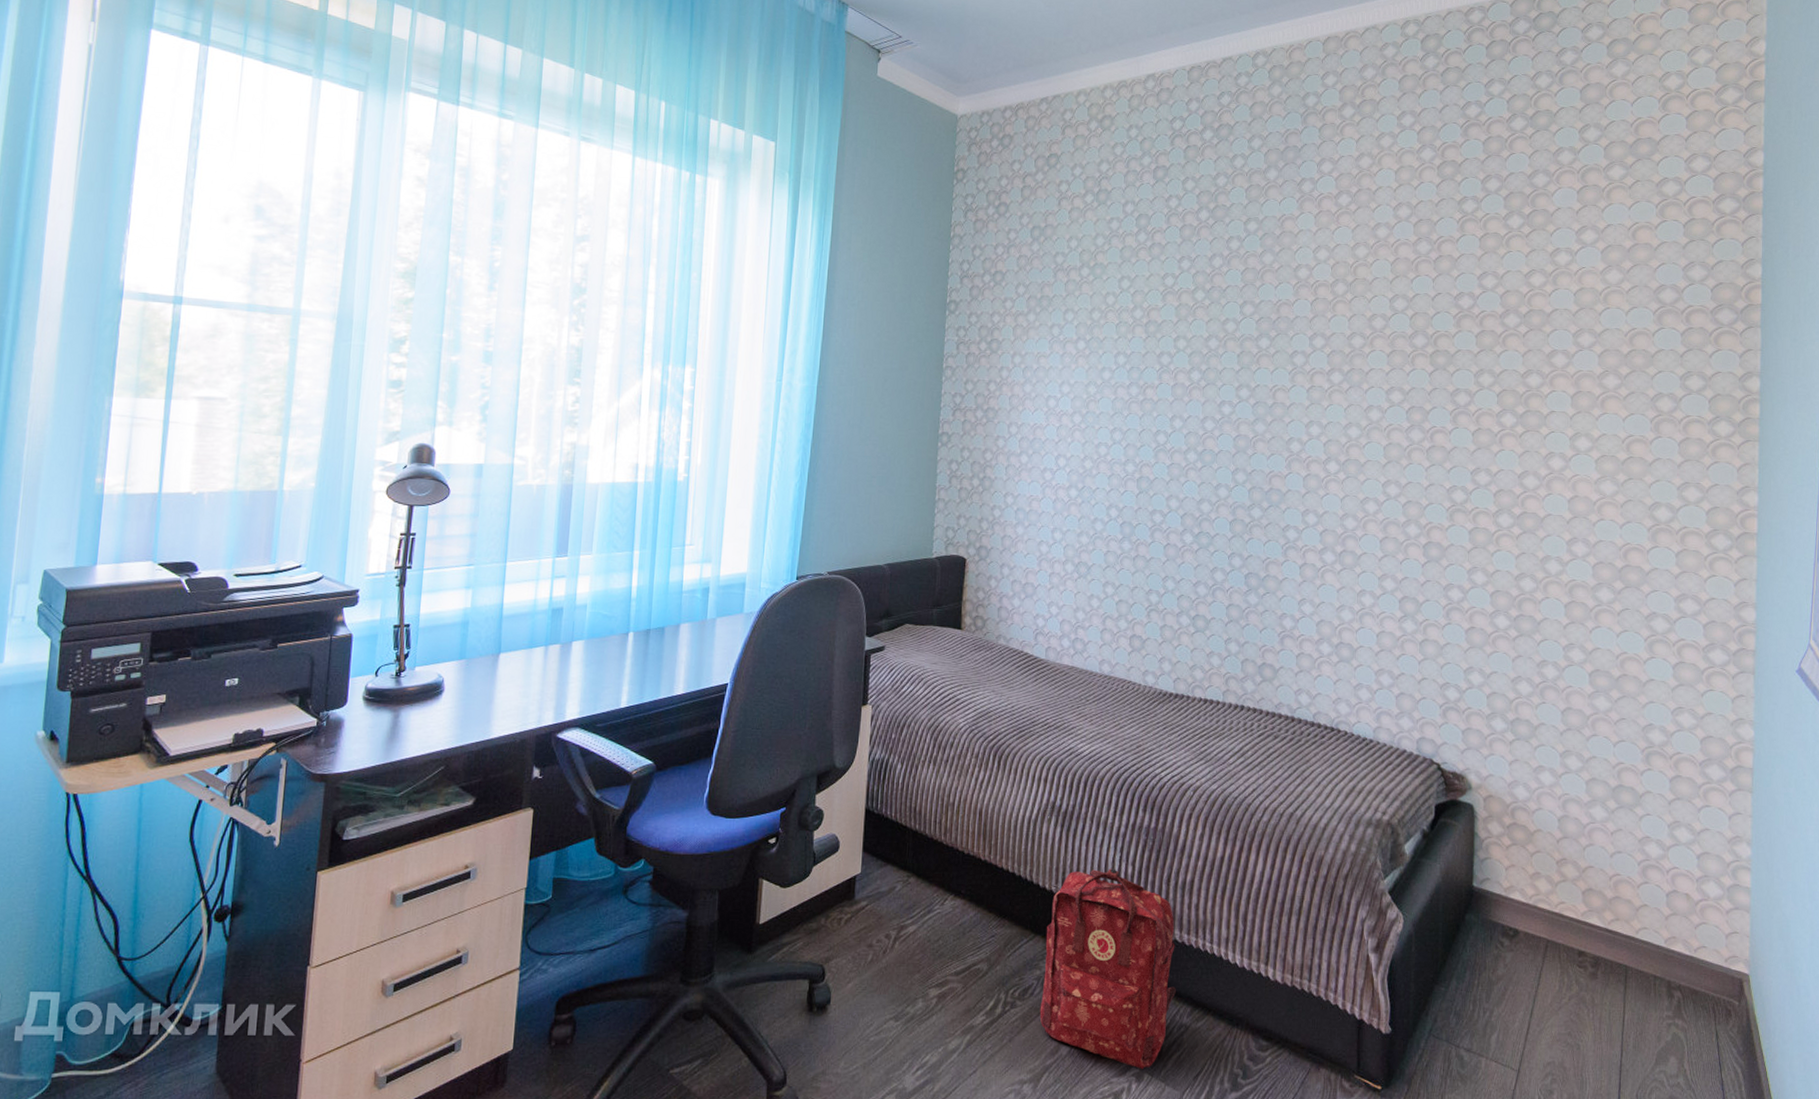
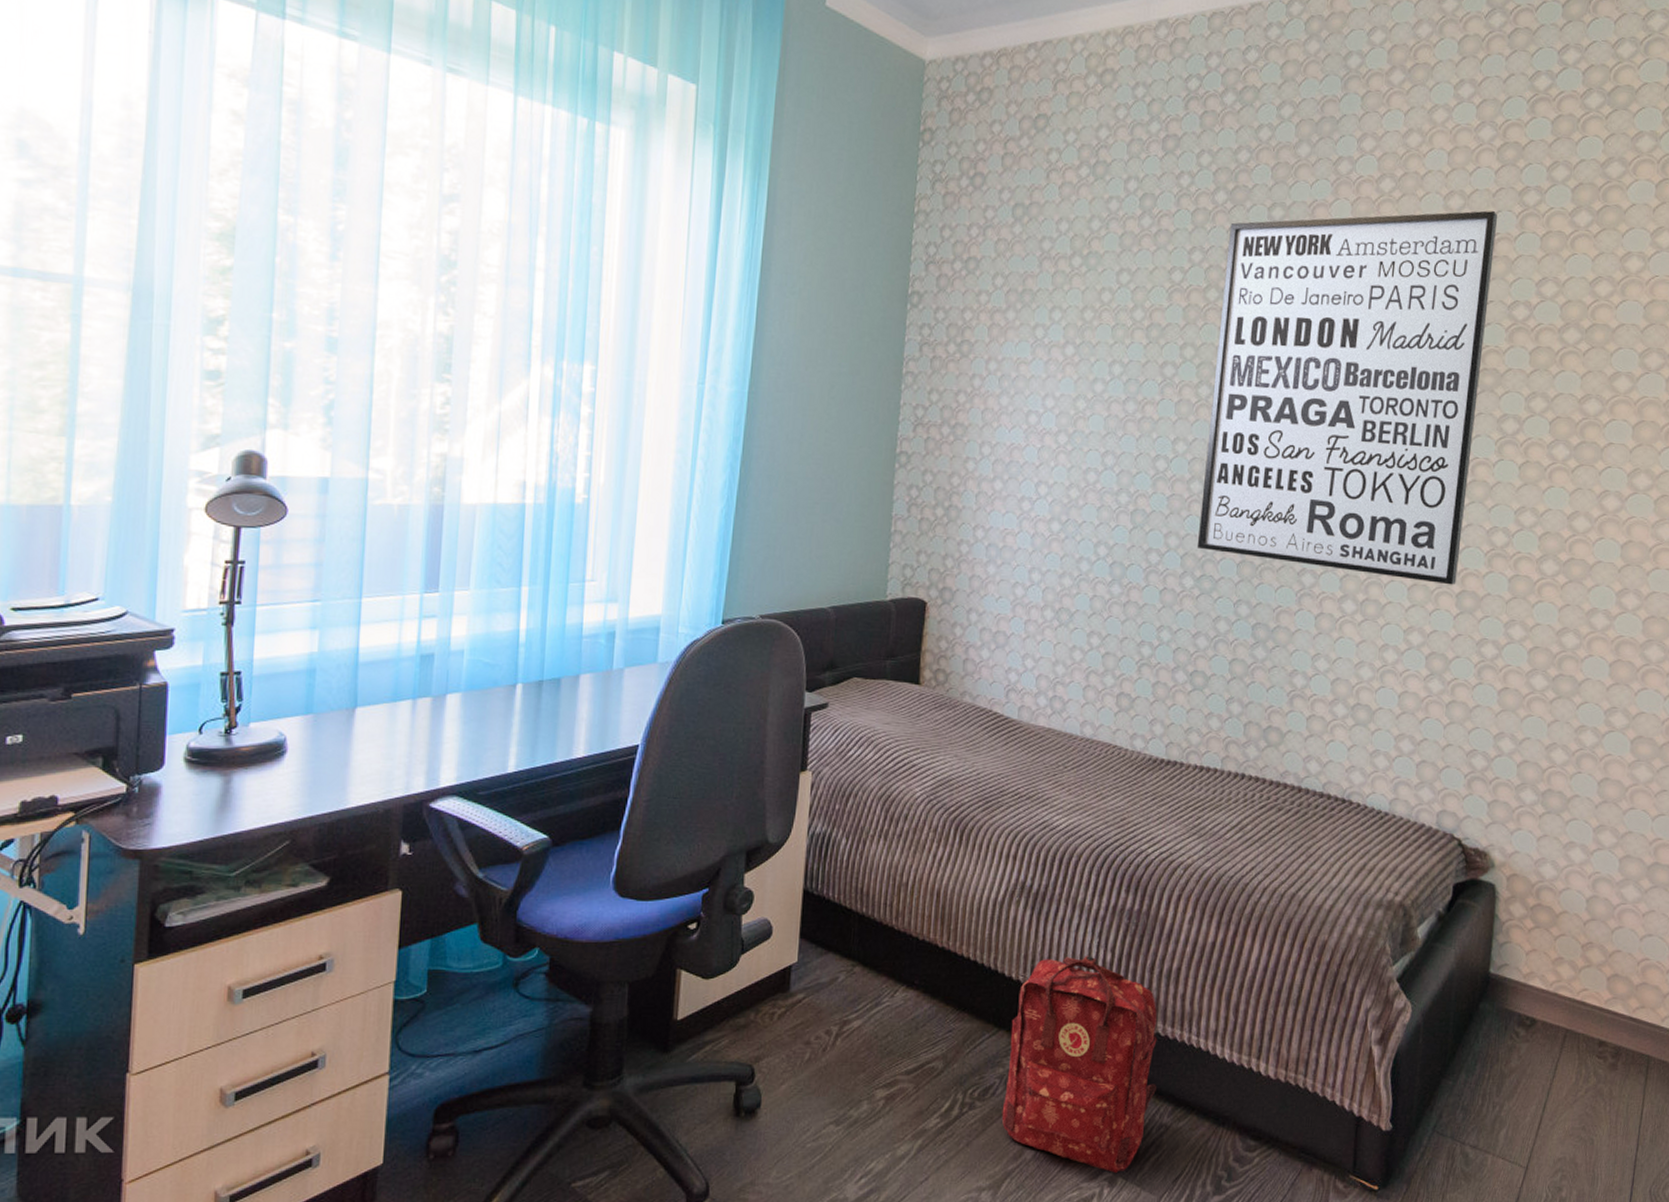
wall art: none [1194,218,1441,538] -> present [1196,210,1498,585]

